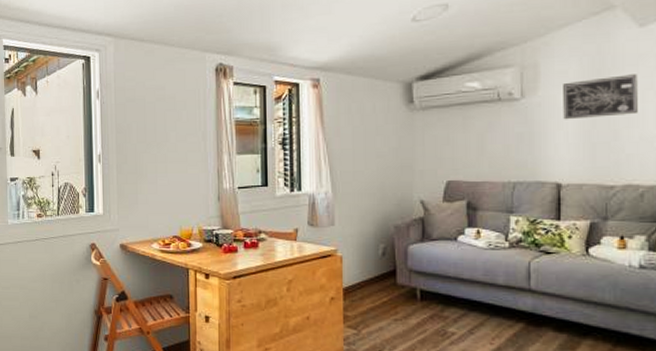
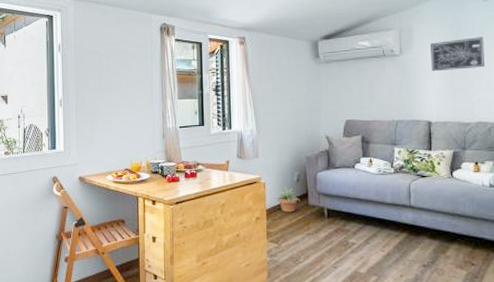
potted plant: none [356,261,385,293] -> present [276,186,300,213]

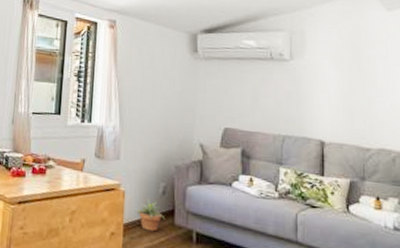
wall art: present [431,37,484,72] -> none [326,50,388,86]

